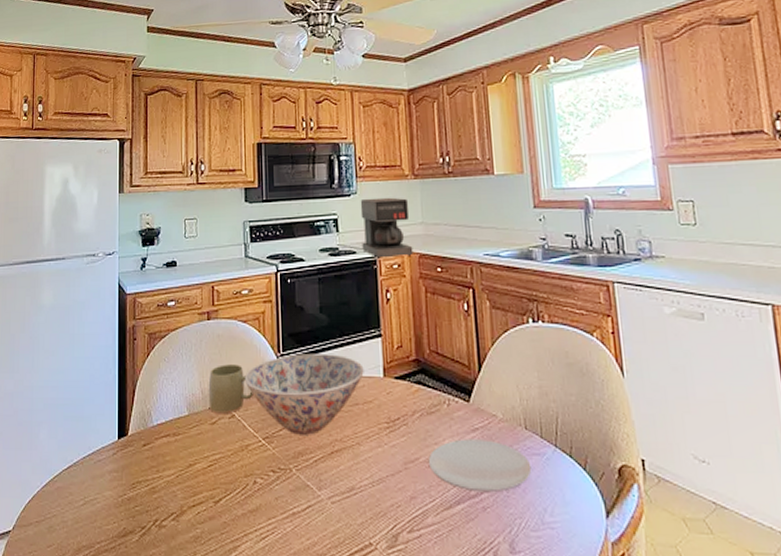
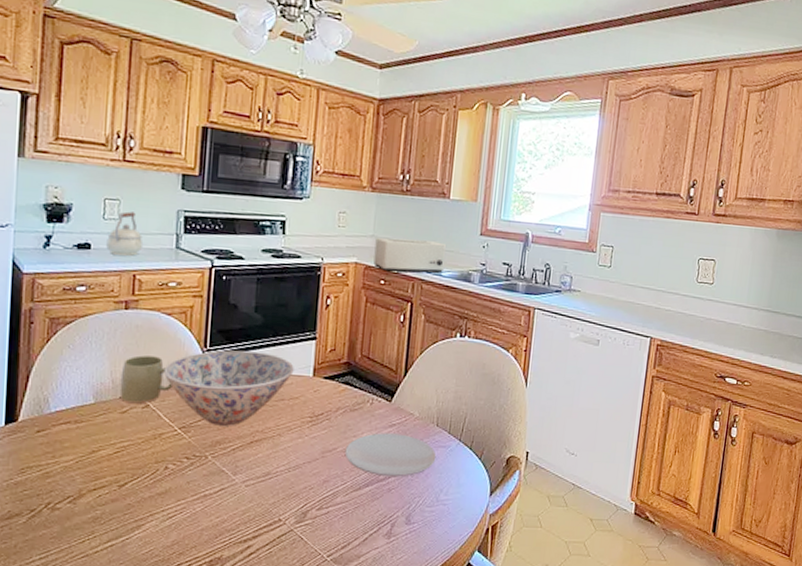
kettle: none [189,228,218,270] -> present [106,211,144,257]
coffee maker: present [360,197,414,260] -> none [308,204,363,268]
toaster: none [425,219,502,258] -> present [373,237,447,273]

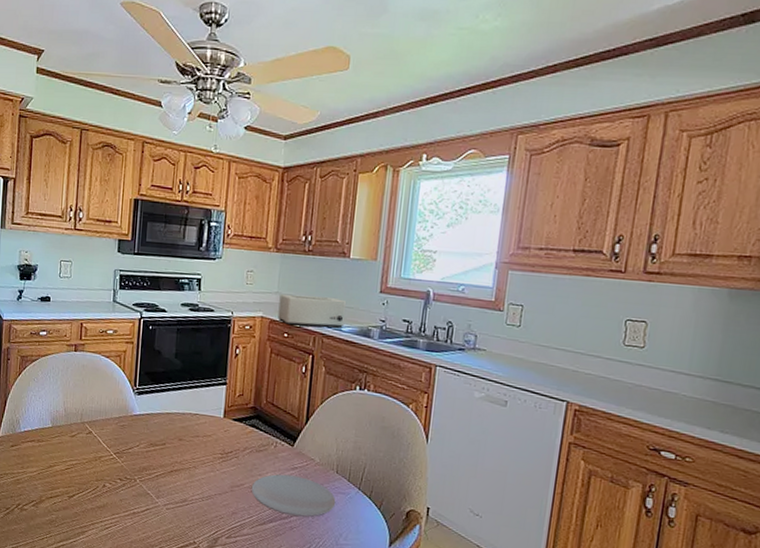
kettle: present [106,211,144,257] -> none [61,271,89,308]
mug: present [120,355,172,404] -> none [70,390,109,431]
bowl: present [163,350,294,426] -> none [103,389,208,456]

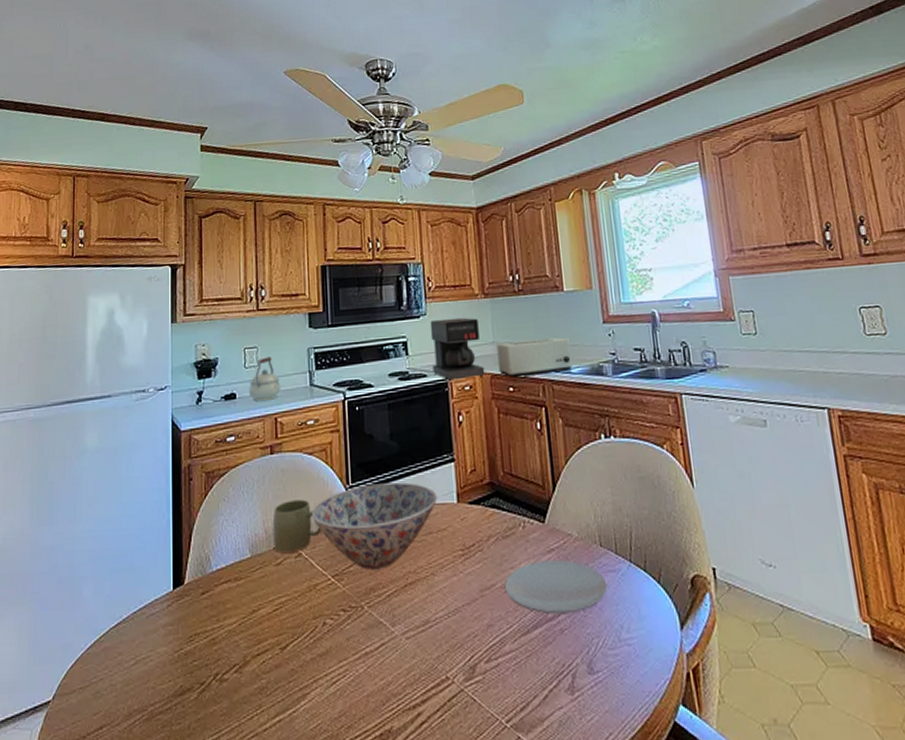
kettle: none [61,271,89,308] -> present [249,356,281,402]
mug: none [70,390,109,431] -> present [272,500,321,554]
bowl: none [103,389,208,456] -> present [311,482,437,570]
coffee maker: none [220,264,268,321] -> present [430,317,485,382]

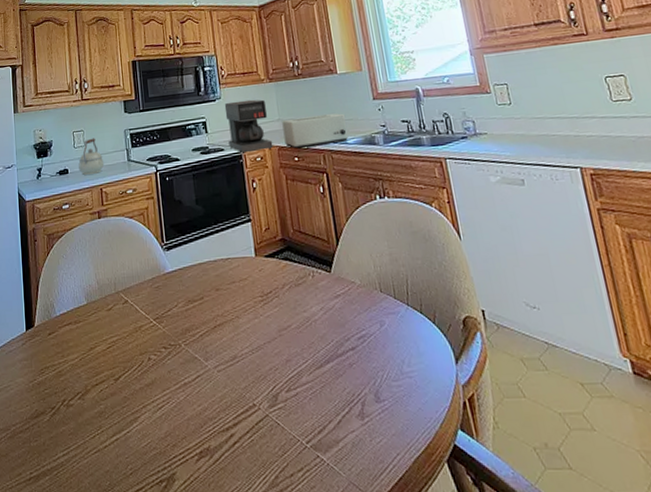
mug: present [272,500,321,554] -> none [102,256,143,301]
bowl: present [311,482,437,570] -> none [134,240,238,314]
plate: present [504,560,608,615] -> none [299,304,389,351]

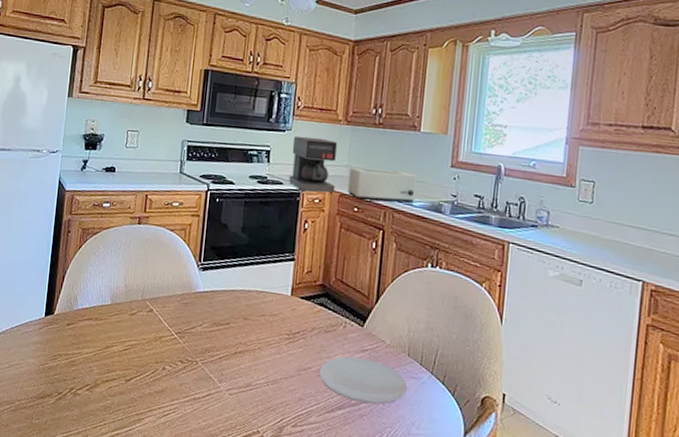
kettle: present [78,138,105,176] -> none [127,141,155,179]
plate: none [299,304,389,351] -> present [318,356,408,405]

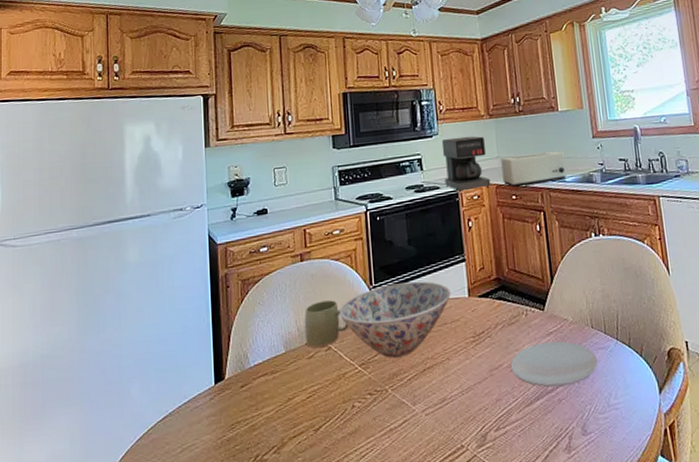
mug: none [131,265,172,308] -> present [304,300,348,349]
bowl: none [165,265,274,336] -> present [339,281,451,358]

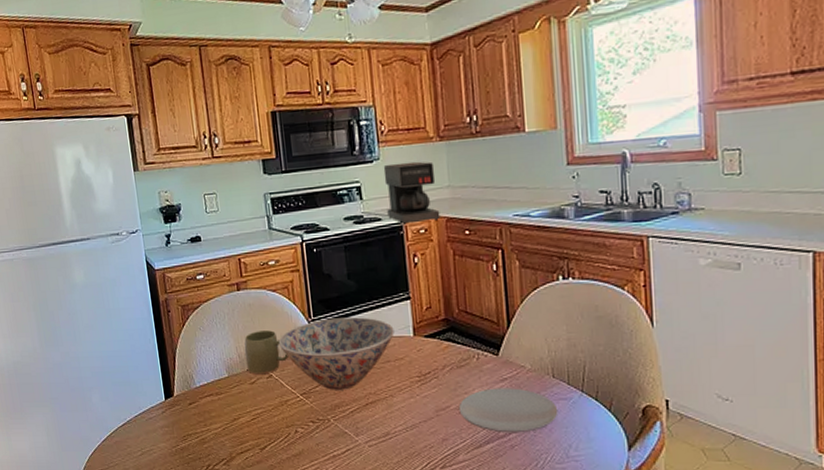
toaster: present [501,150,567,187] -> none [452,179,533,221]

